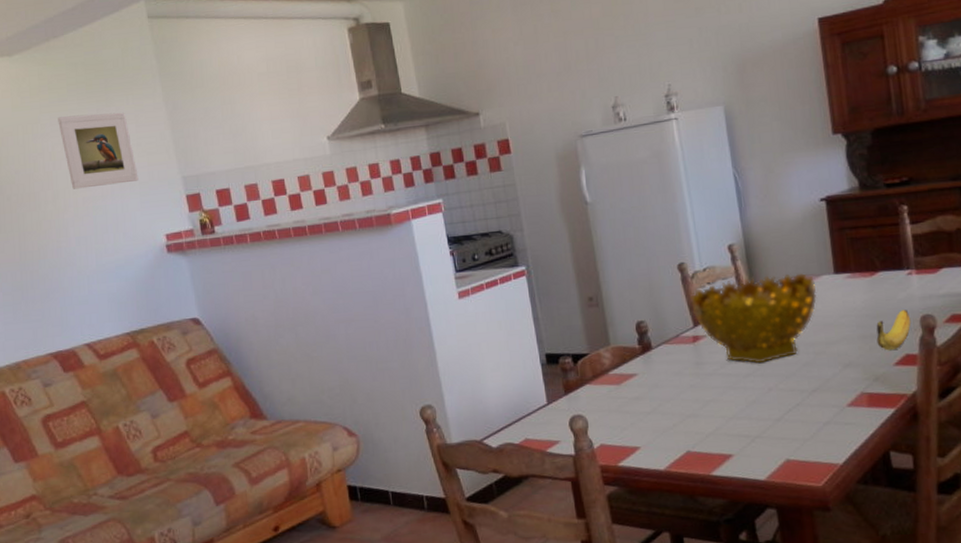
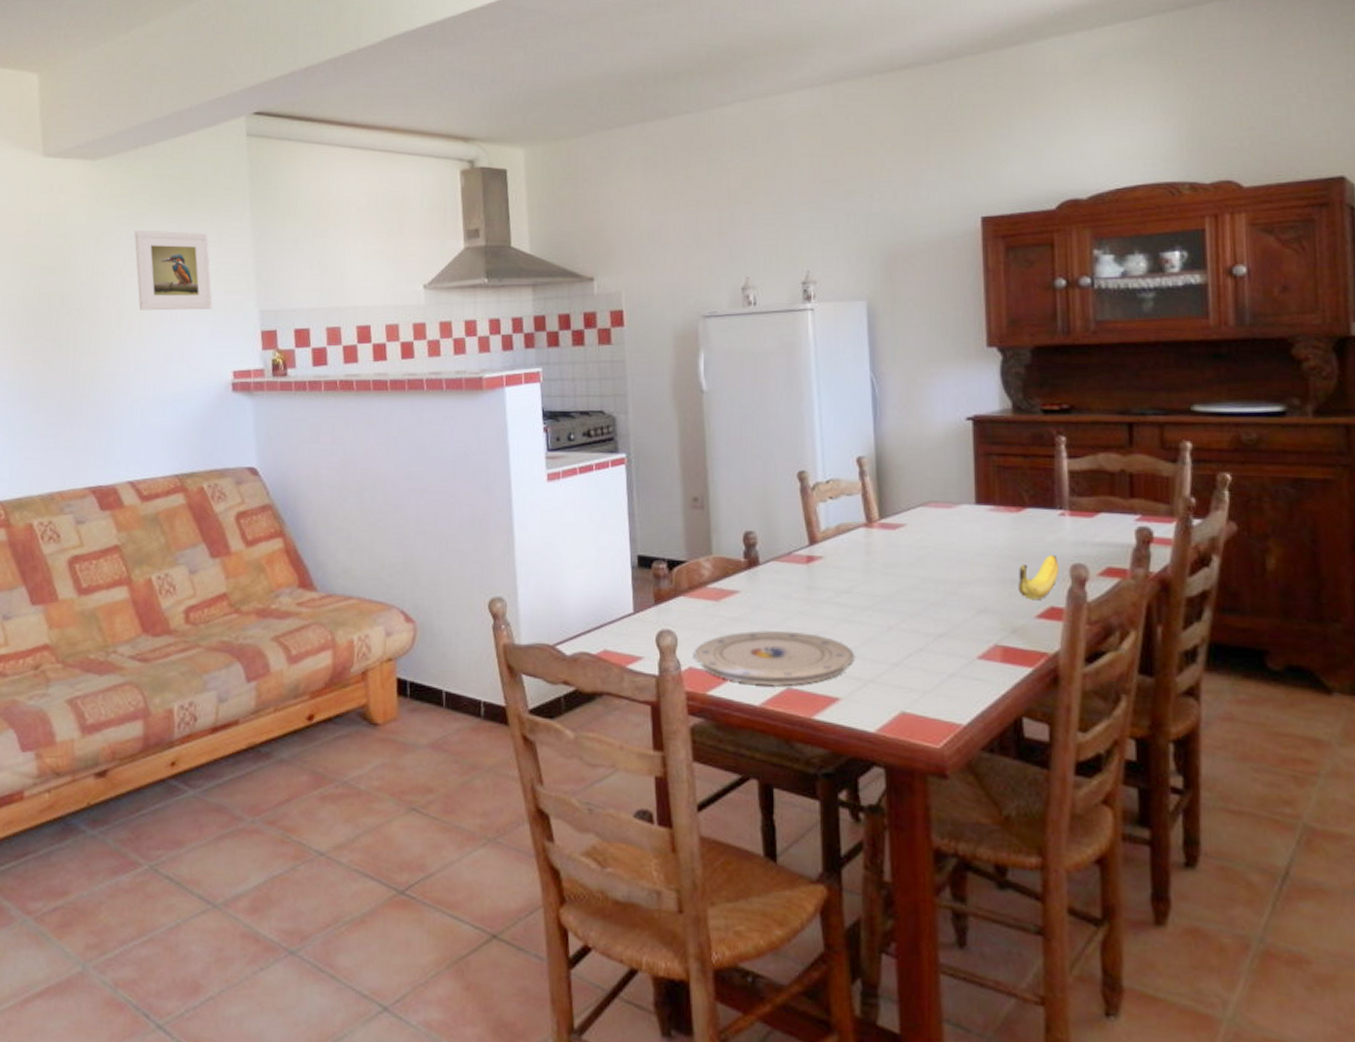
plate: none [603,402,743,452] -> present [694,630,855,686]
decorative bowl: present [691,273,818,364] -> none [809,496,954,597]

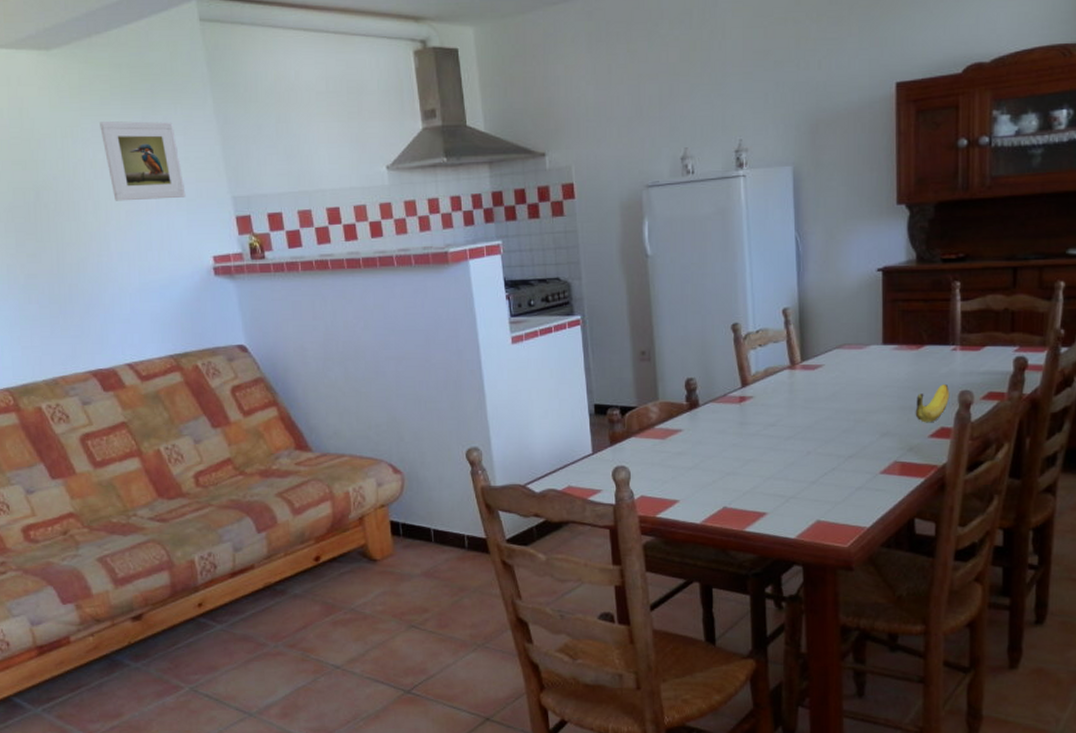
plate: present [694,630,855,686] -> none [645,461,780,506]

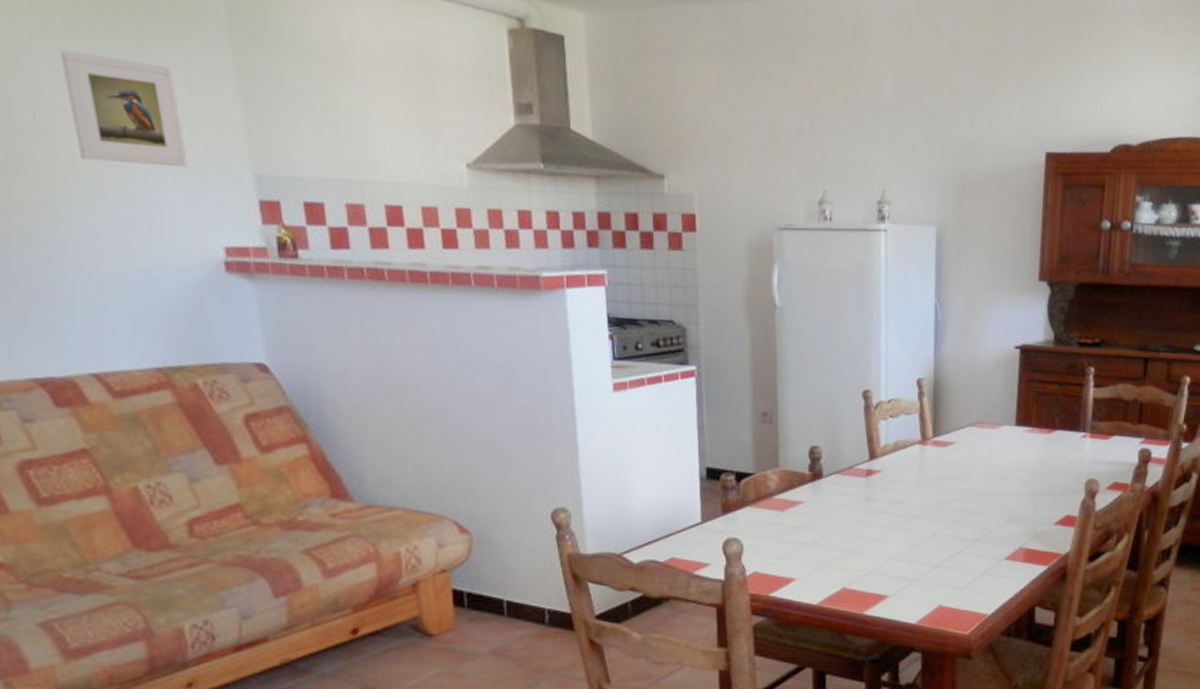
banana: present [915,384,950,423] -> none [1042,471,1077,510]

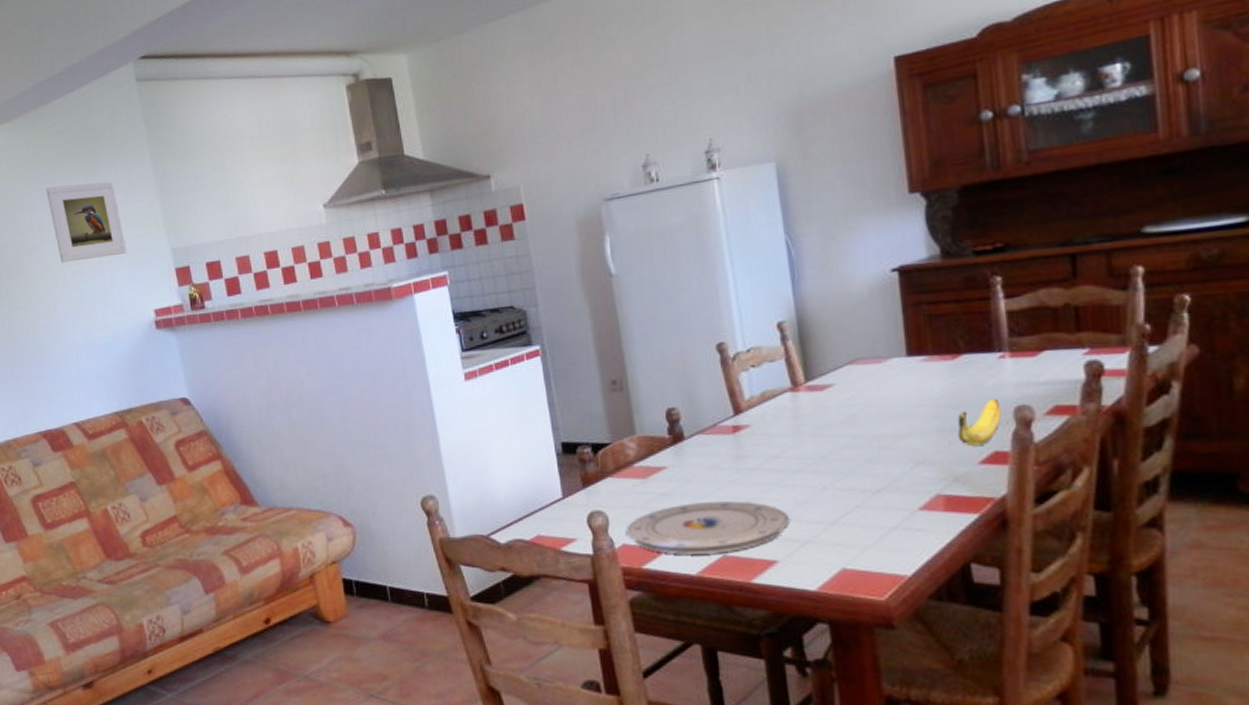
plate: none [758,538,904,586] -> present [626,501,790,555]
banana: none [1042,471,1077,510] -> present [957,399,1003,447]

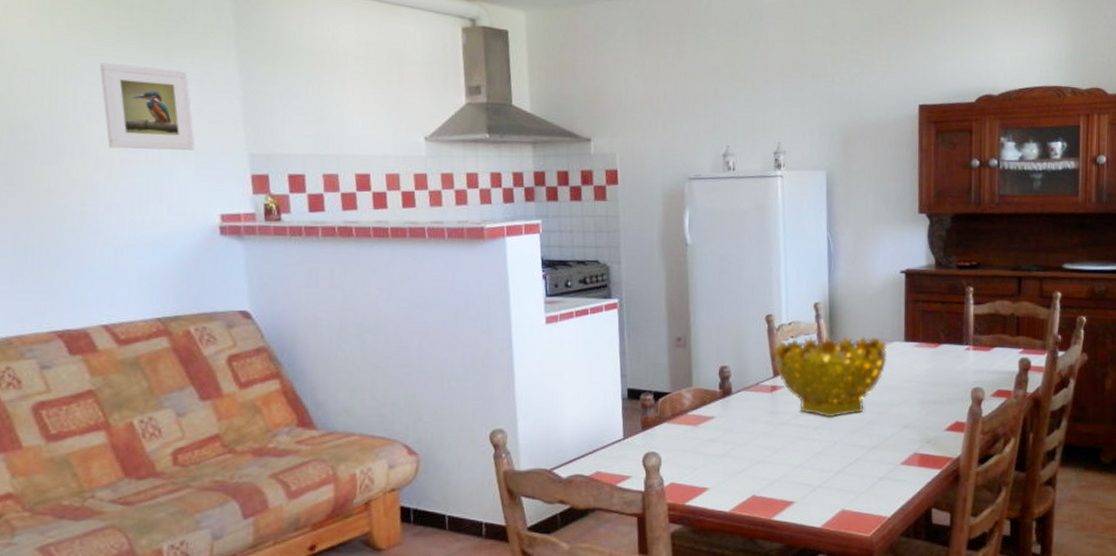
plate: present [626,501,790,555] -> none [675,449,808,494]
decorative bowl: none [731,356,885,459] -> present [774,335,887,418]
banana: present [957,399,1003,447] -> none [933,381,964,417]

